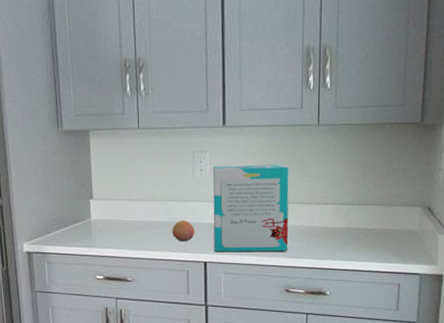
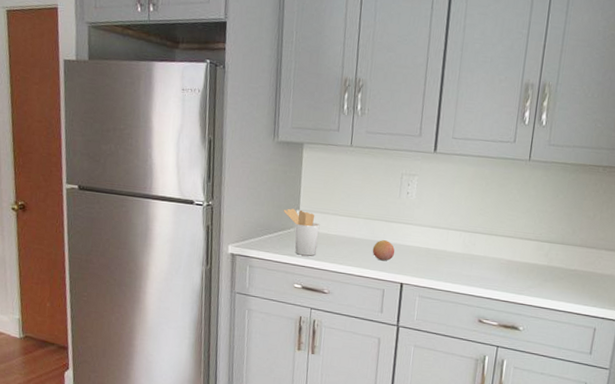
utensil holder: none [76,198,116,245] -> present [283,208,320,256]
cereal box: present [212,164,289,252] -> none [411,190,496,282]

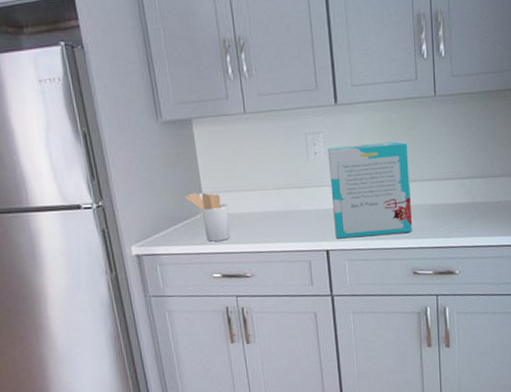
fruit: present [372,240,395,261] -> none [289,208,314,231]
cereal box: none [411,190,496,282] -> present [327,141,413,239]

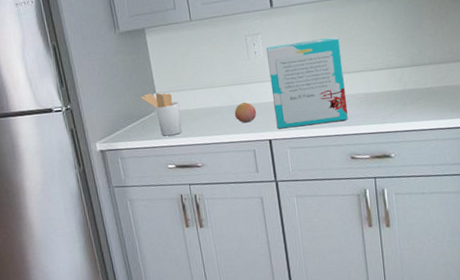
fruit: none [289,208,314,231] -> present [234,102,257,123]

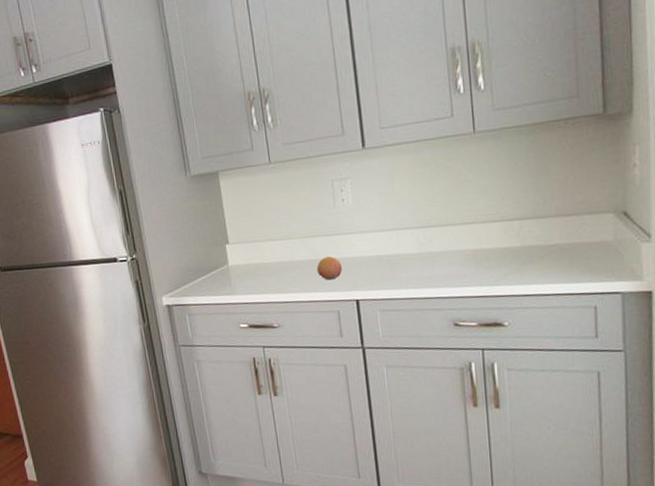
utensil holder: present [140,92,182,136] -> none [211,243,257,292]
cereal box: present [266,37,349,129] -> none [355,183,453,288]

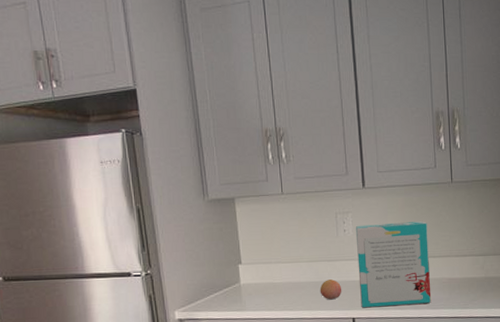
cereal box: none [355,183,453,288] -> present [355,221,432,308]

